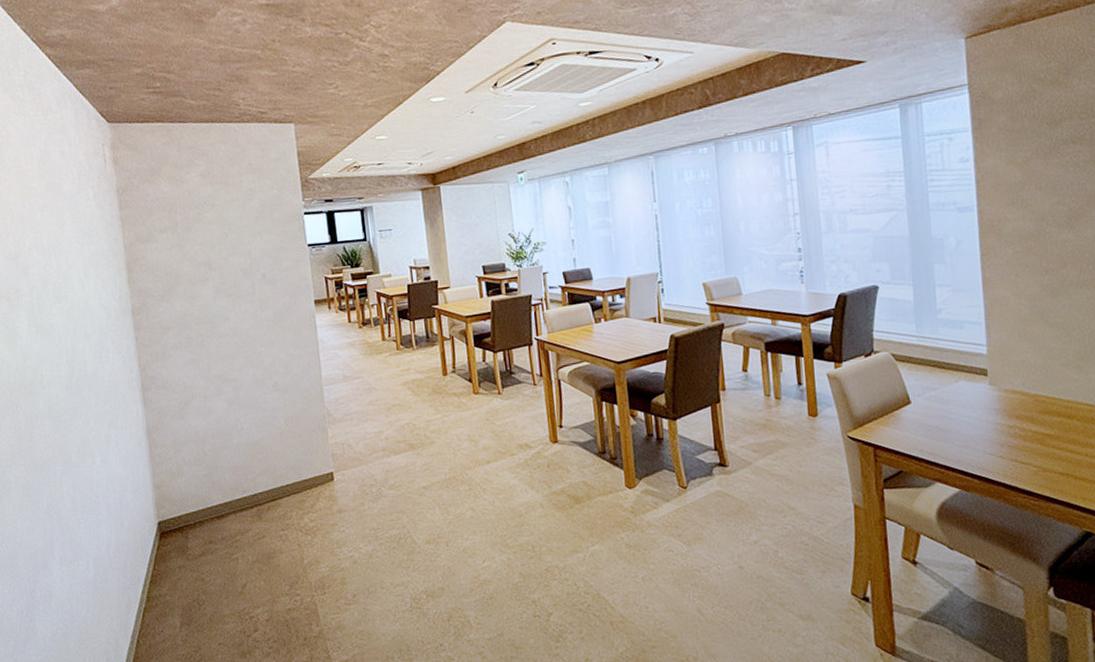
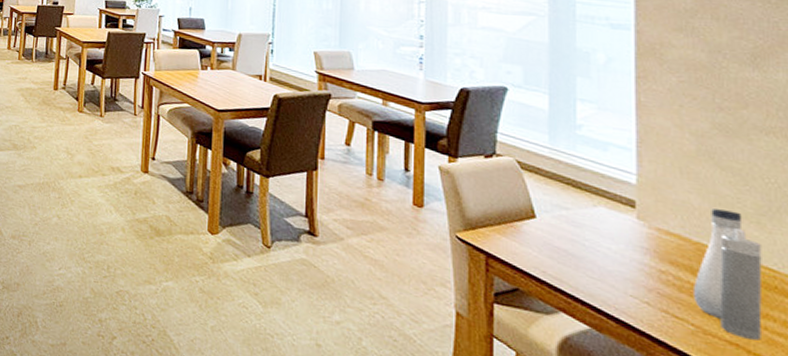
water bottle: none [1033,361,1084,468] -> present [692,208,763,341]

